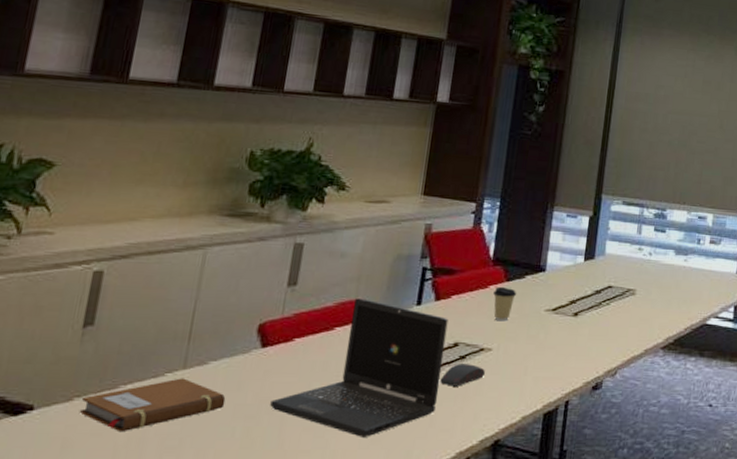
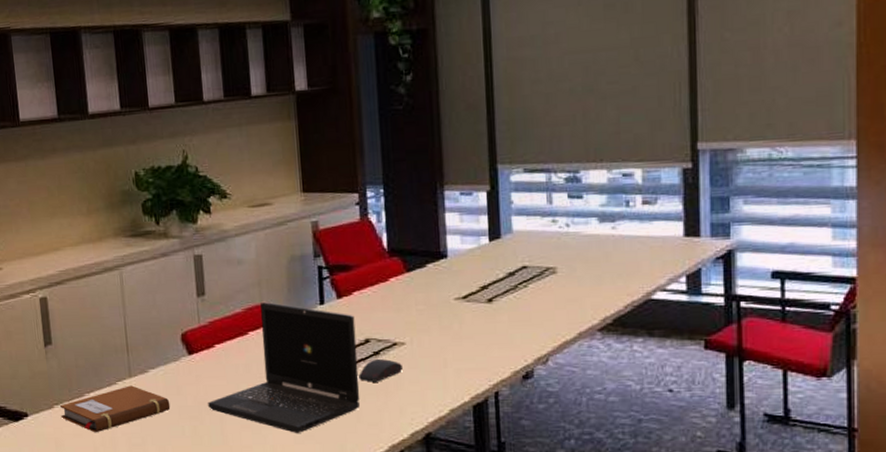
coffee cup: present [493,286,517,322] -> none [395,278,421,314]

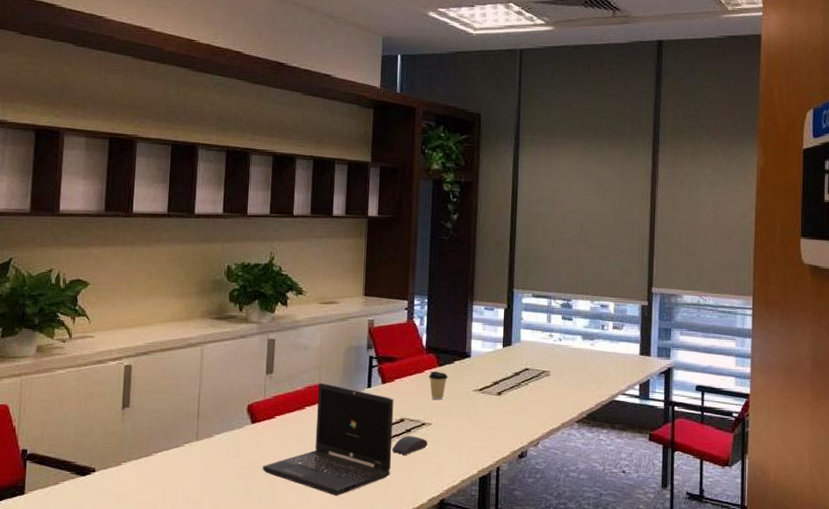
notebook: present [59,385,171,433] -> none [126,448,229,490]
coffee cup: none [395,278,421,314] -> present [429,371,449,400]

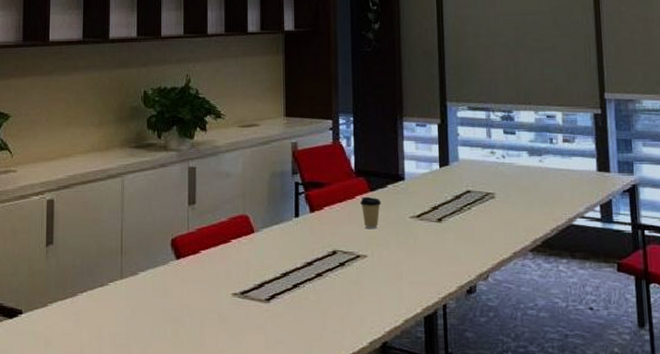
laptop: present [263,383,394,496] -> none [190,213,326,338]
computer mouse: present [392,435,428,455] -> none [326,269,365,292]

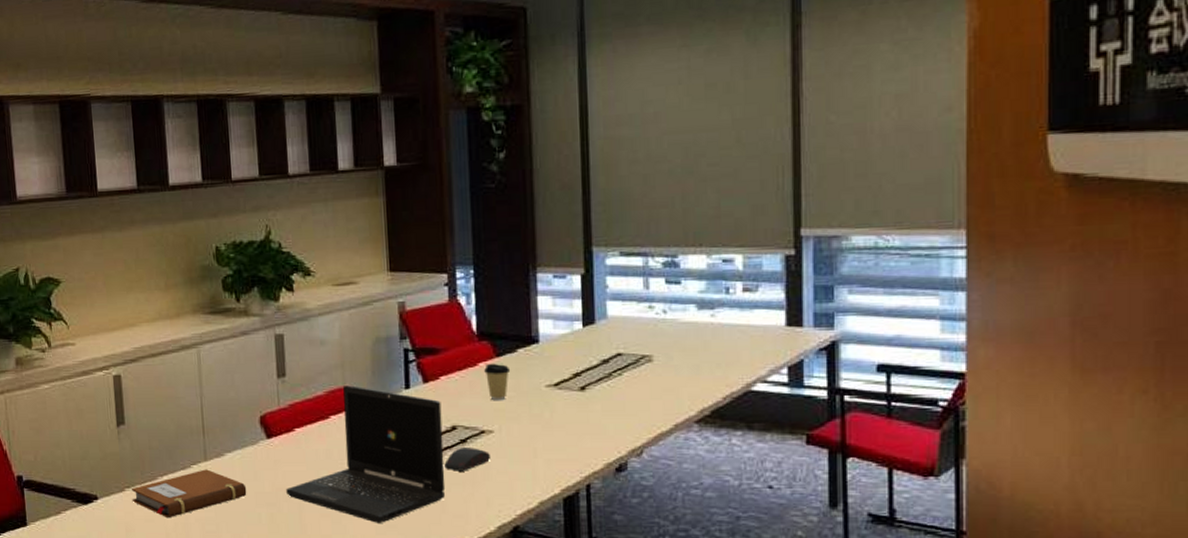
notebook: none [53,287,156,333] -> present [131,469,247,519]
laptop: none [190,213,326,338] -> present [286,385,446,523]
computer mouse: none [326,269,365,292] -> present [444,446,491,471]

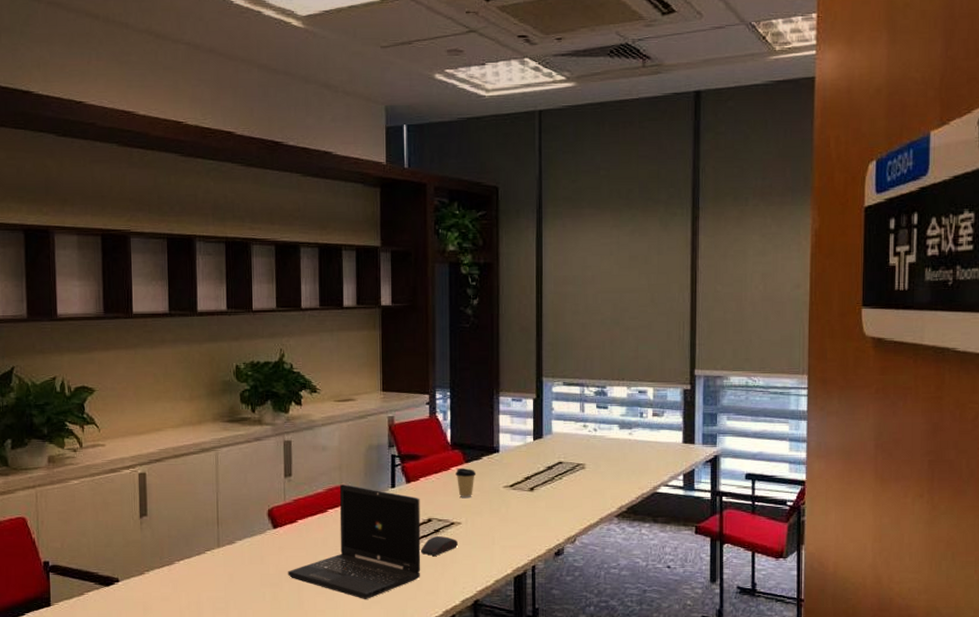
notebook: present [131,469,247,519] -> none [150,555,254,598]

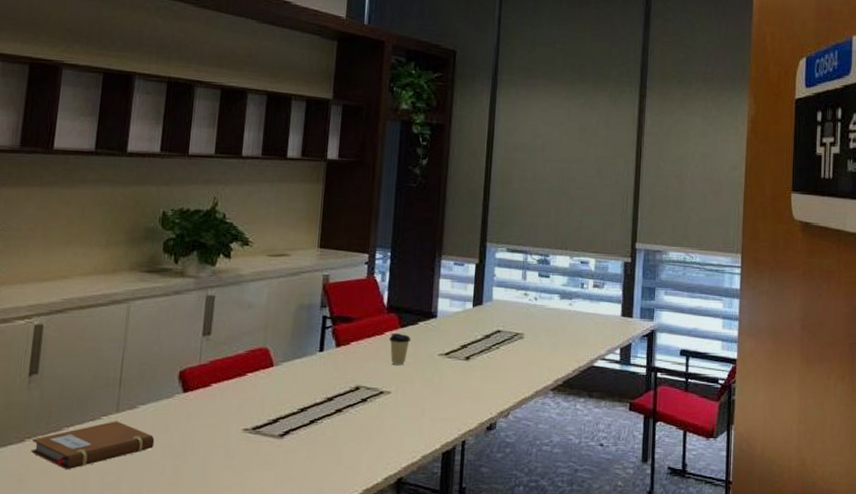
notebook: none [150,555,254,598] -> present [30,421,155,470]
laptop: present [288,484,421,599] -> none [194,346,349,475]
computer mouse: present [421,535,459,556] -> none [345,405,386,428]

